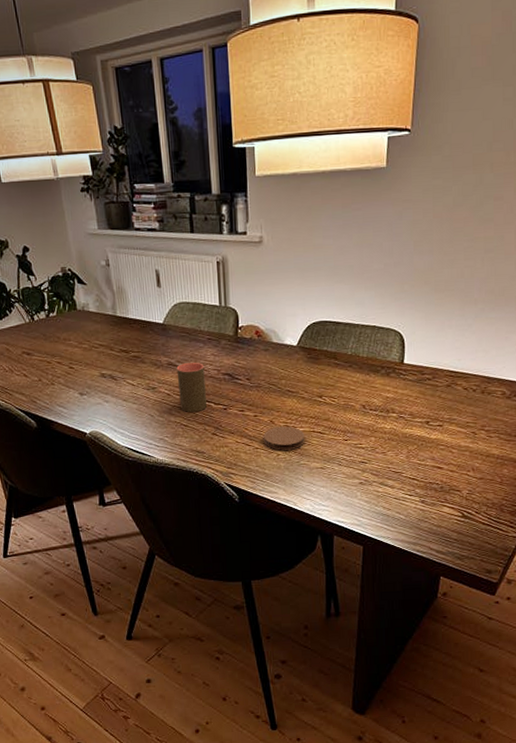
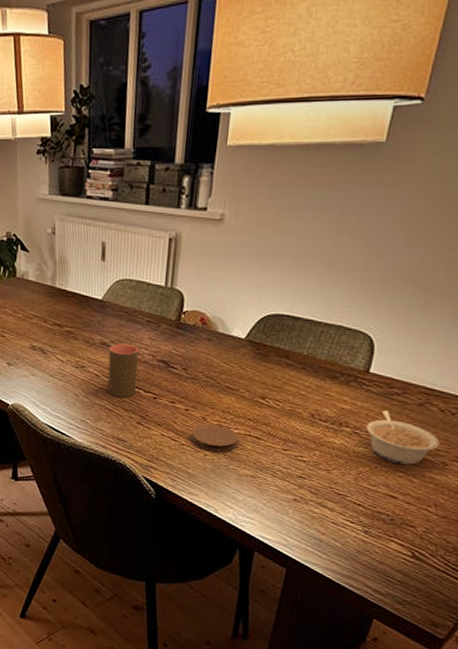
legume: none [409,394,468,439] -> present [366,410,440,465]

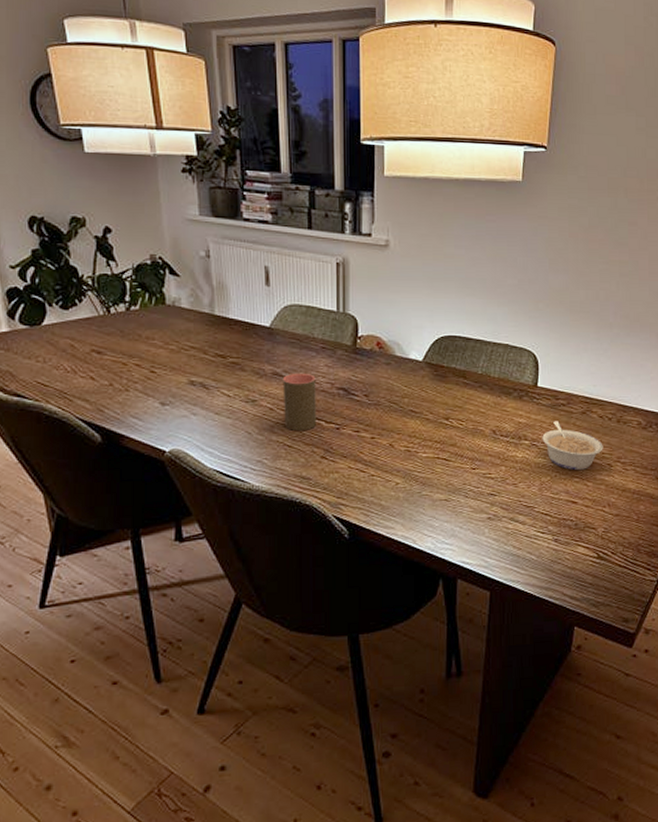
coaster: present [191,424,239,452] -> none [380,451,428,479]

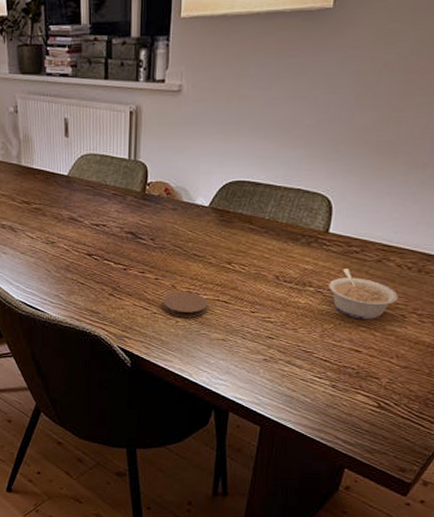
cup: present [282,373,317,432] -> none [77,217,107,271]
coaster: none [380,451,428,479] -> present [162,292,208,318]

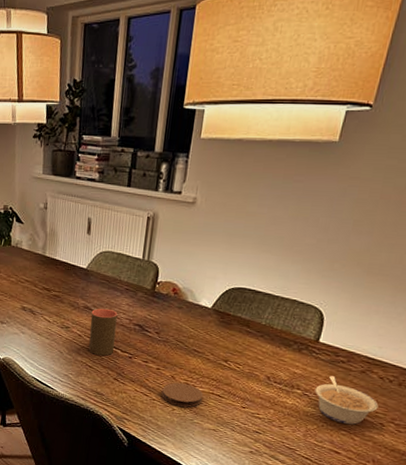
cup: none [77,217,107,271] -> present [88,308,118,356]

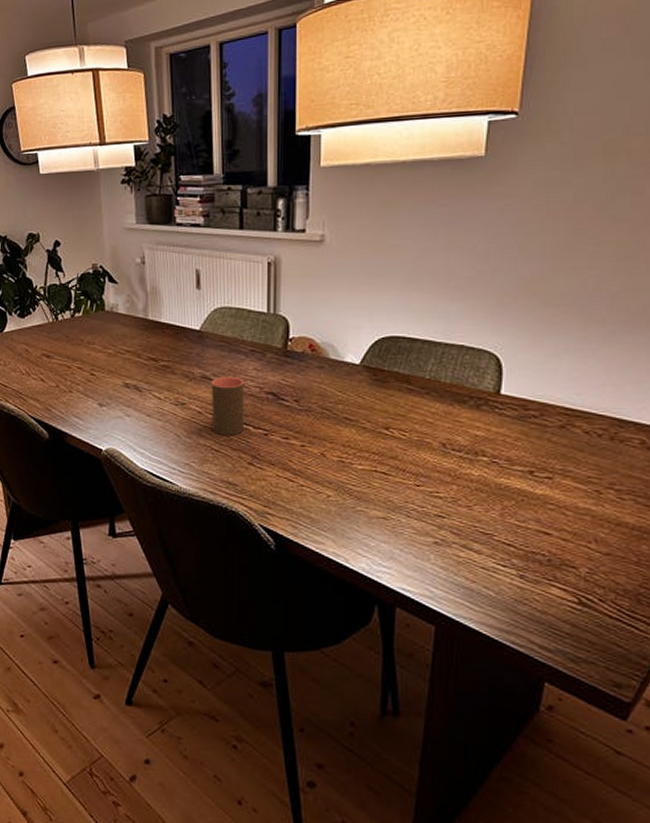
coaster: present [161,382,203,408] -> none [310,461,364,492]
legume: present [315,376,379,425] -> none [505,435,589,495]

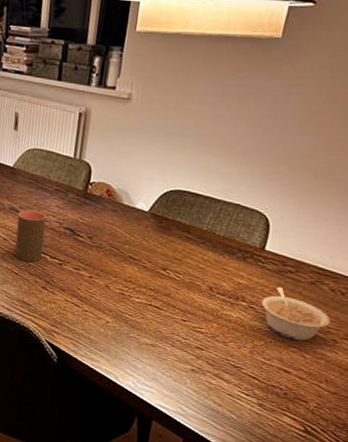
legume: none [505,435,589,495] -> present [261,287,330,341]

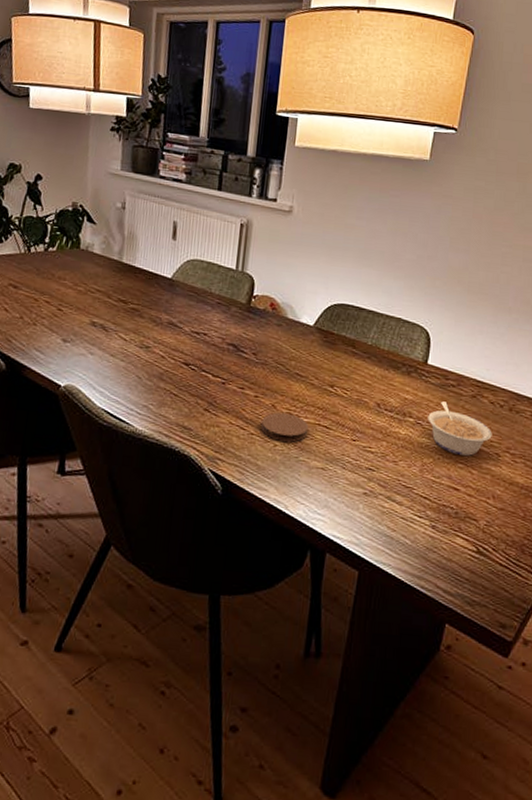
cup: present [14,210,47,262] -> none [173,324,208,382]
coaster: none [94,292,140,320] -> present [260,412,309,442]

